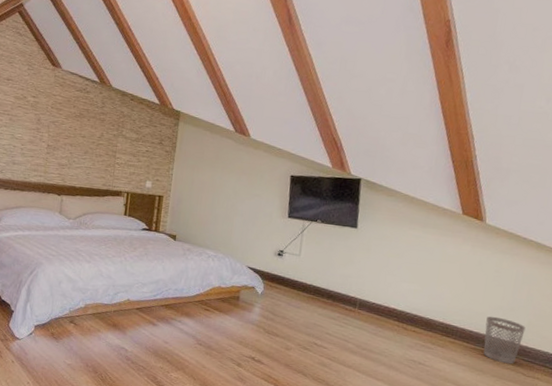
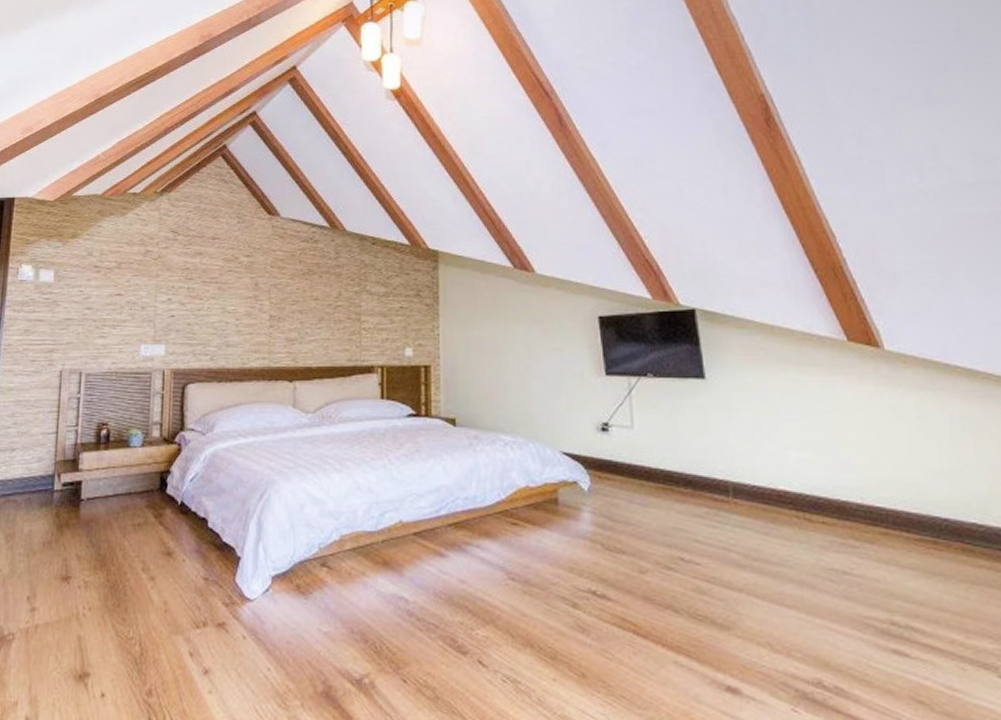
wastebasket: present [483,316,526,365] -> none [925,486,990,559]

